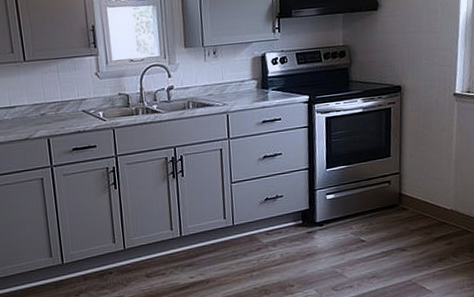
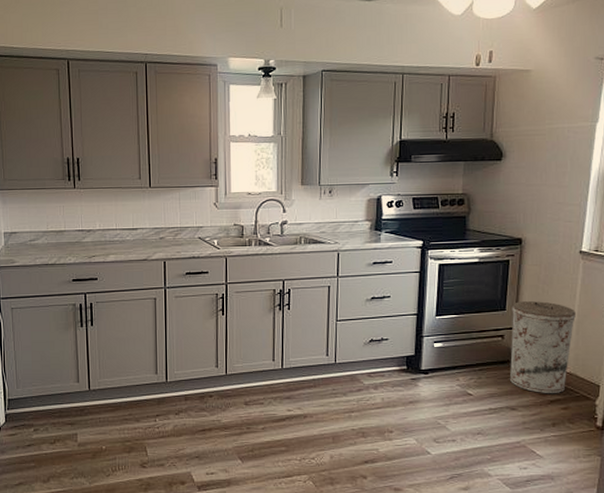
trash can: none [396,144,454,233] -> present [509,301,576,394]

